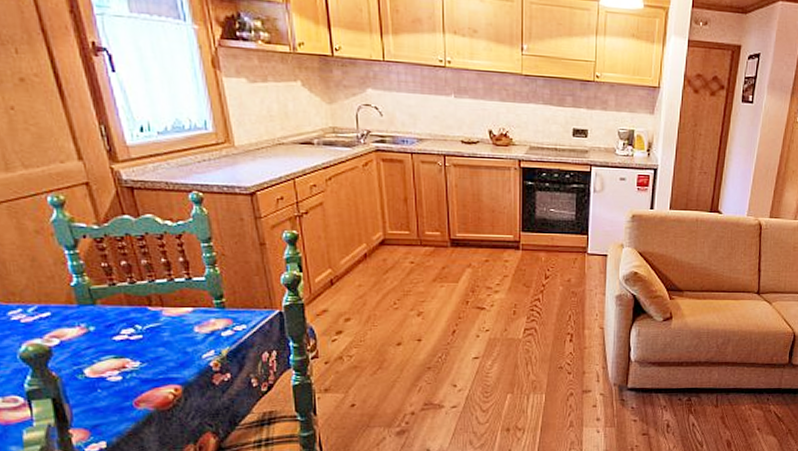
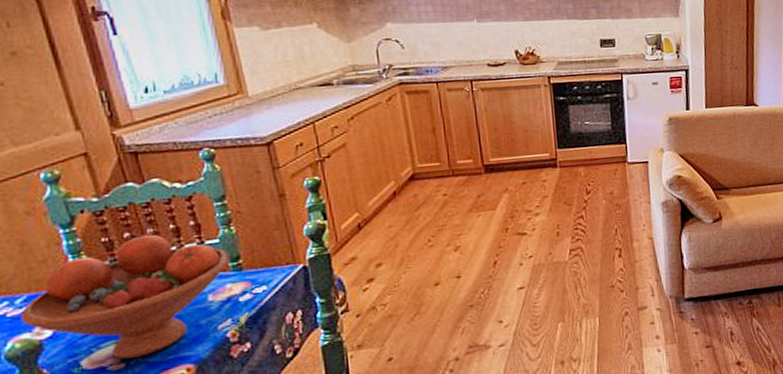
fruit bowl: none [33,265,214,373] -> present [21,234,230,359]

